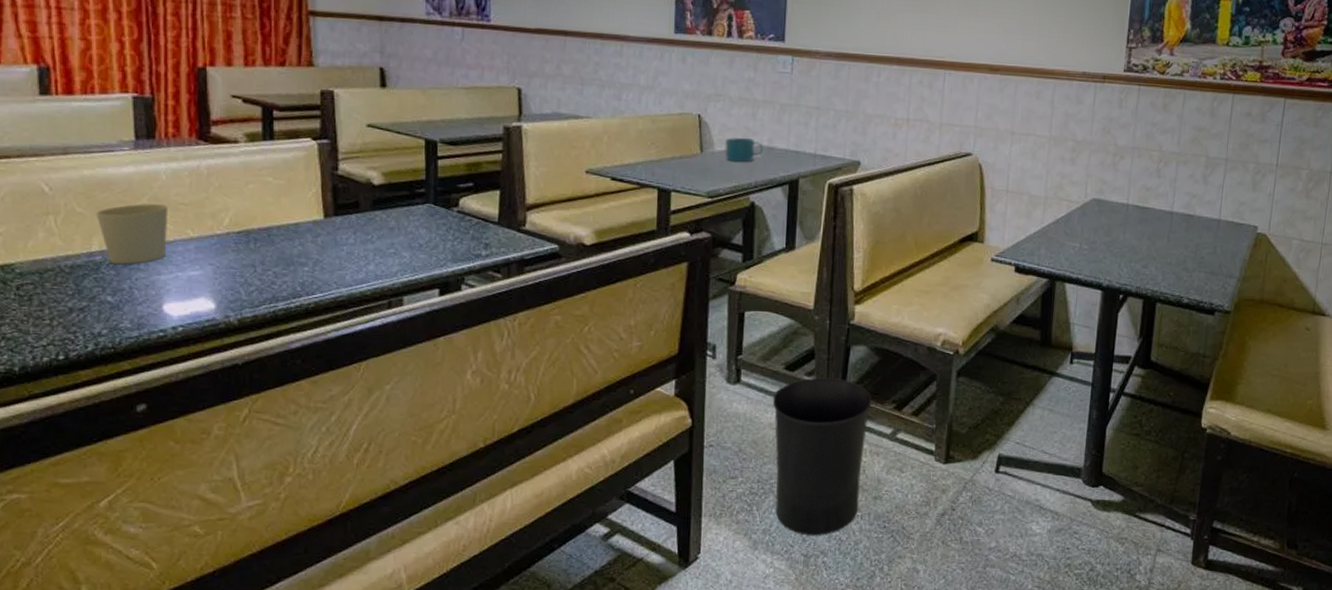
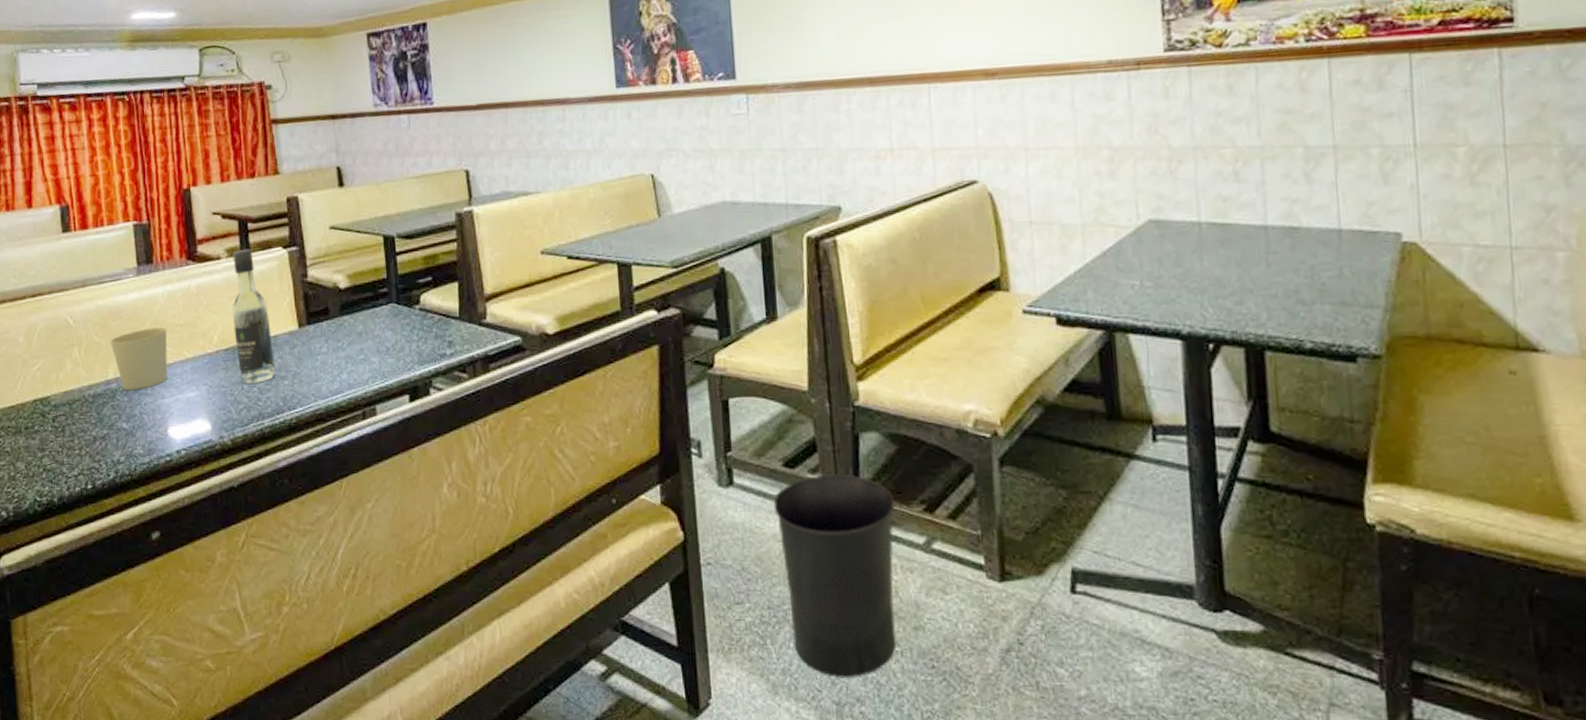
bottle: none [248,135,295,268] -> present [231,248,276,385]
cup: present [725,138,763,163] -> none [683,195,727,224]

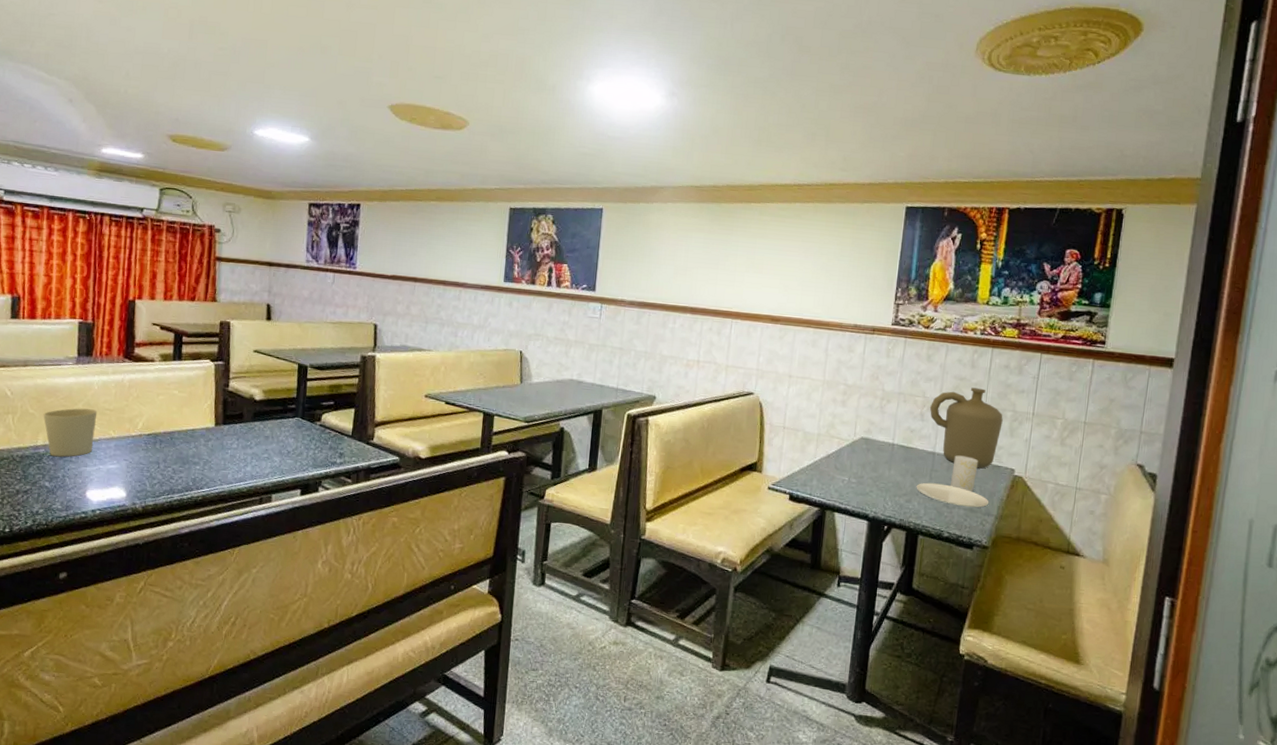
bottle: present [231,248,276,385] -> none [157,356,191,465]
waste bin: present [773,474,896,677] -> none [569,584,658,728]
water jug: none [1245,120,1368,240] -> present [929,387,1003,469]
plate: none [1247,270,1370,300] -> present [916,482,989,508]
cup: none [1299,224,1341,277] -> present [950,455,979,492]

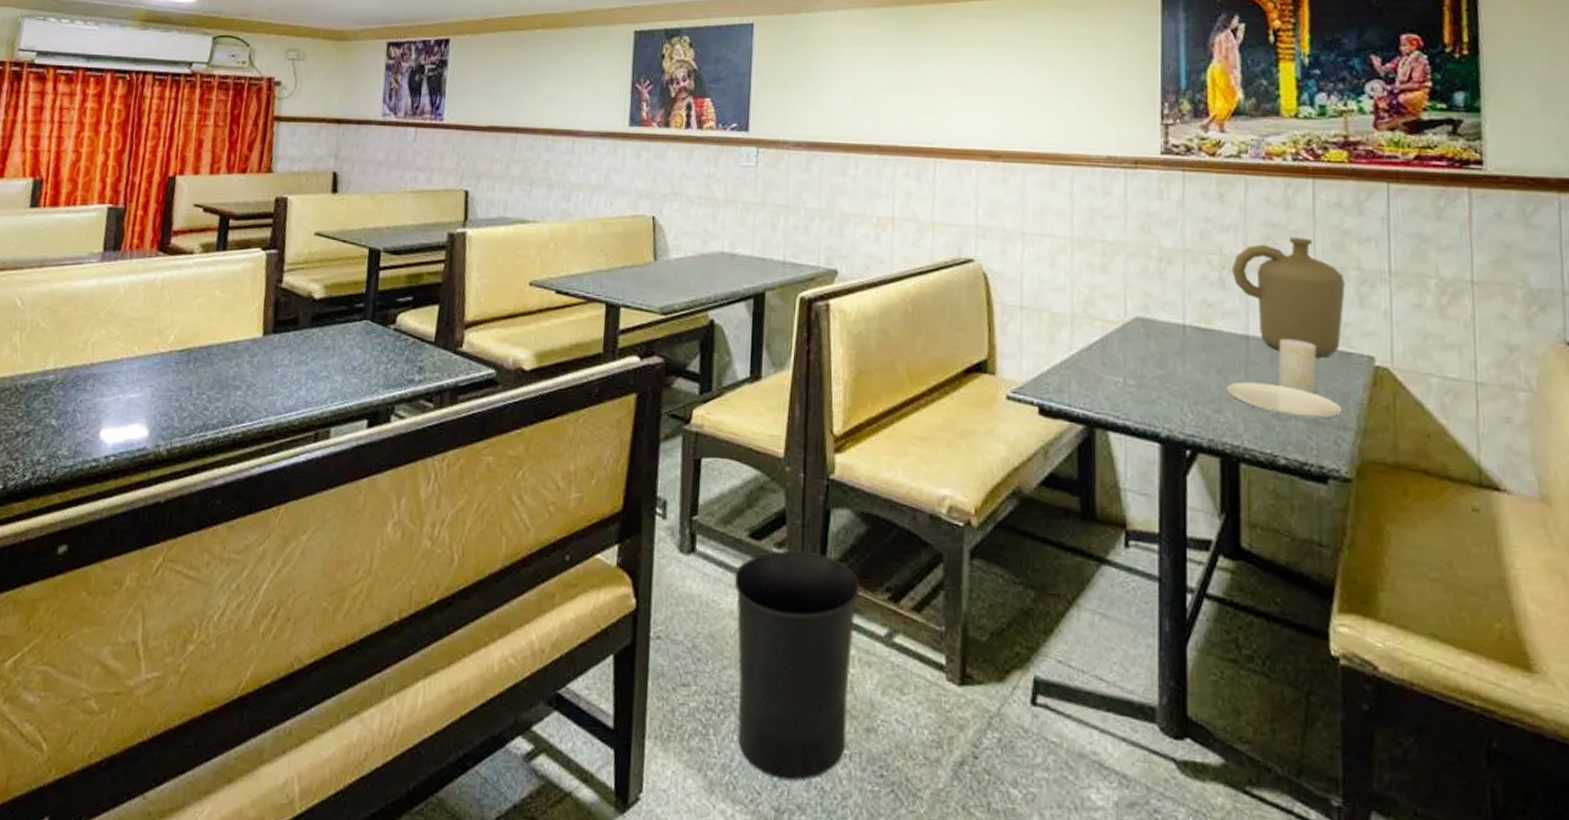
dixie cup: present [43,408,98,458] -> none [56,319,122,386]
waste bin: none [569,584,658,728] -> present [734,549,860,781]

